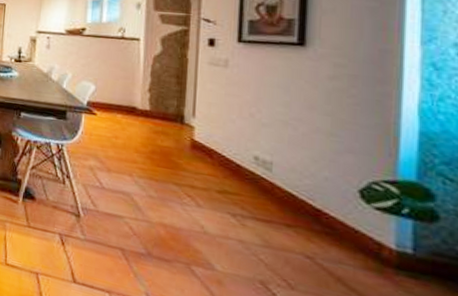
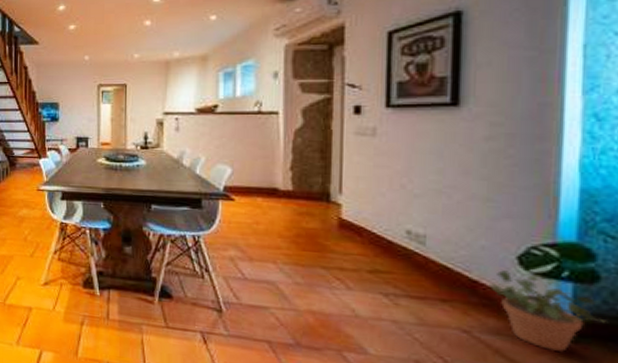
potted plant: none [332,202,446,287] -> present [489,270,607,353]

